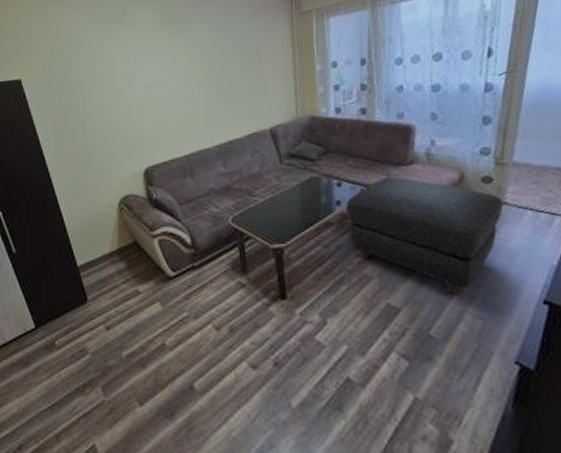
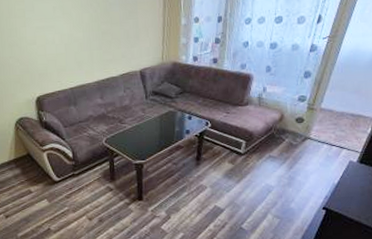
ottoman: present [346,176,504,296] -> none [193,114,308,202]

